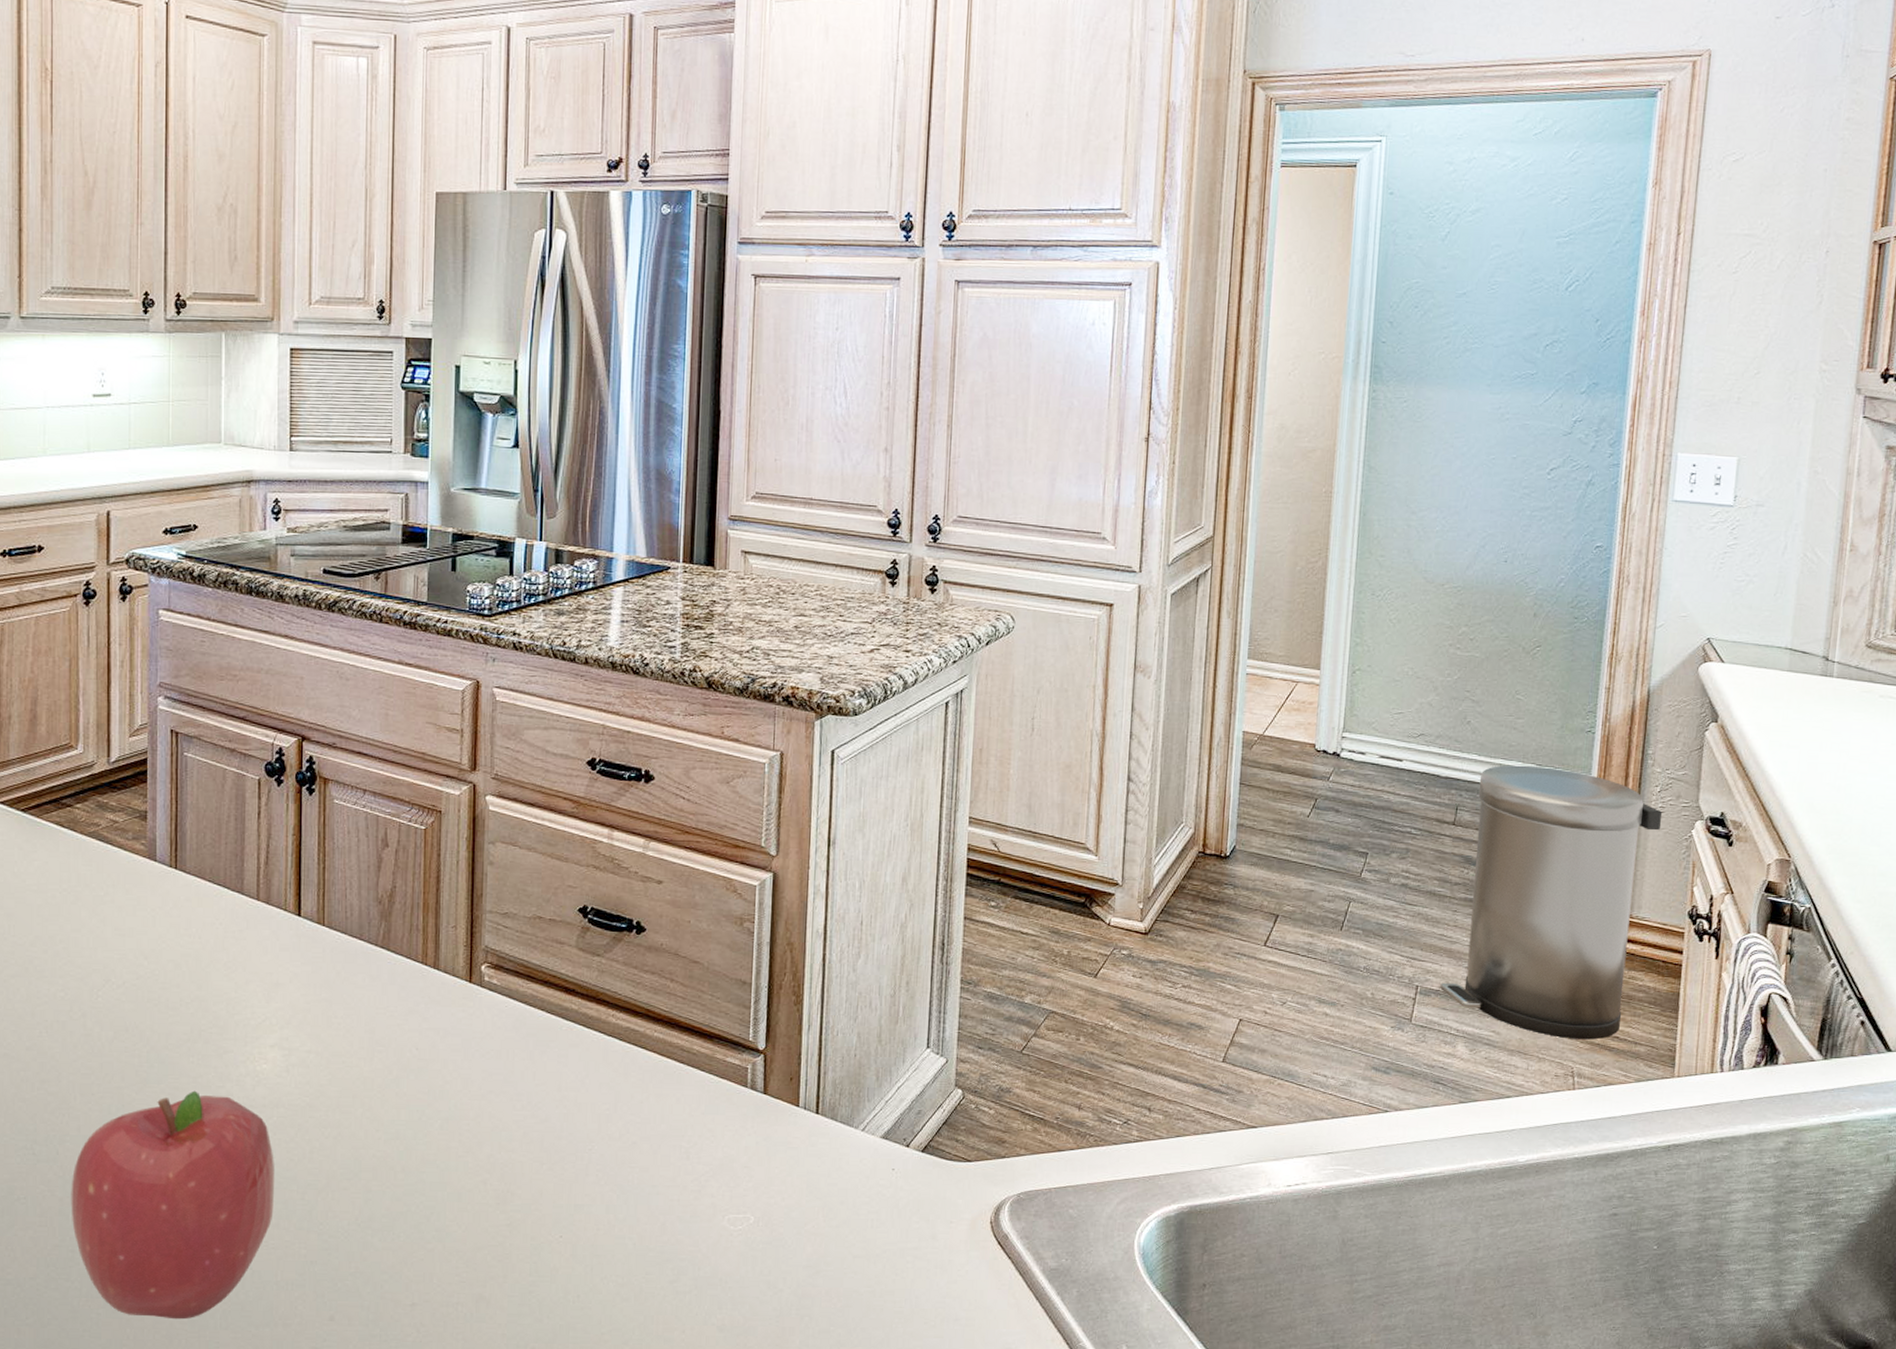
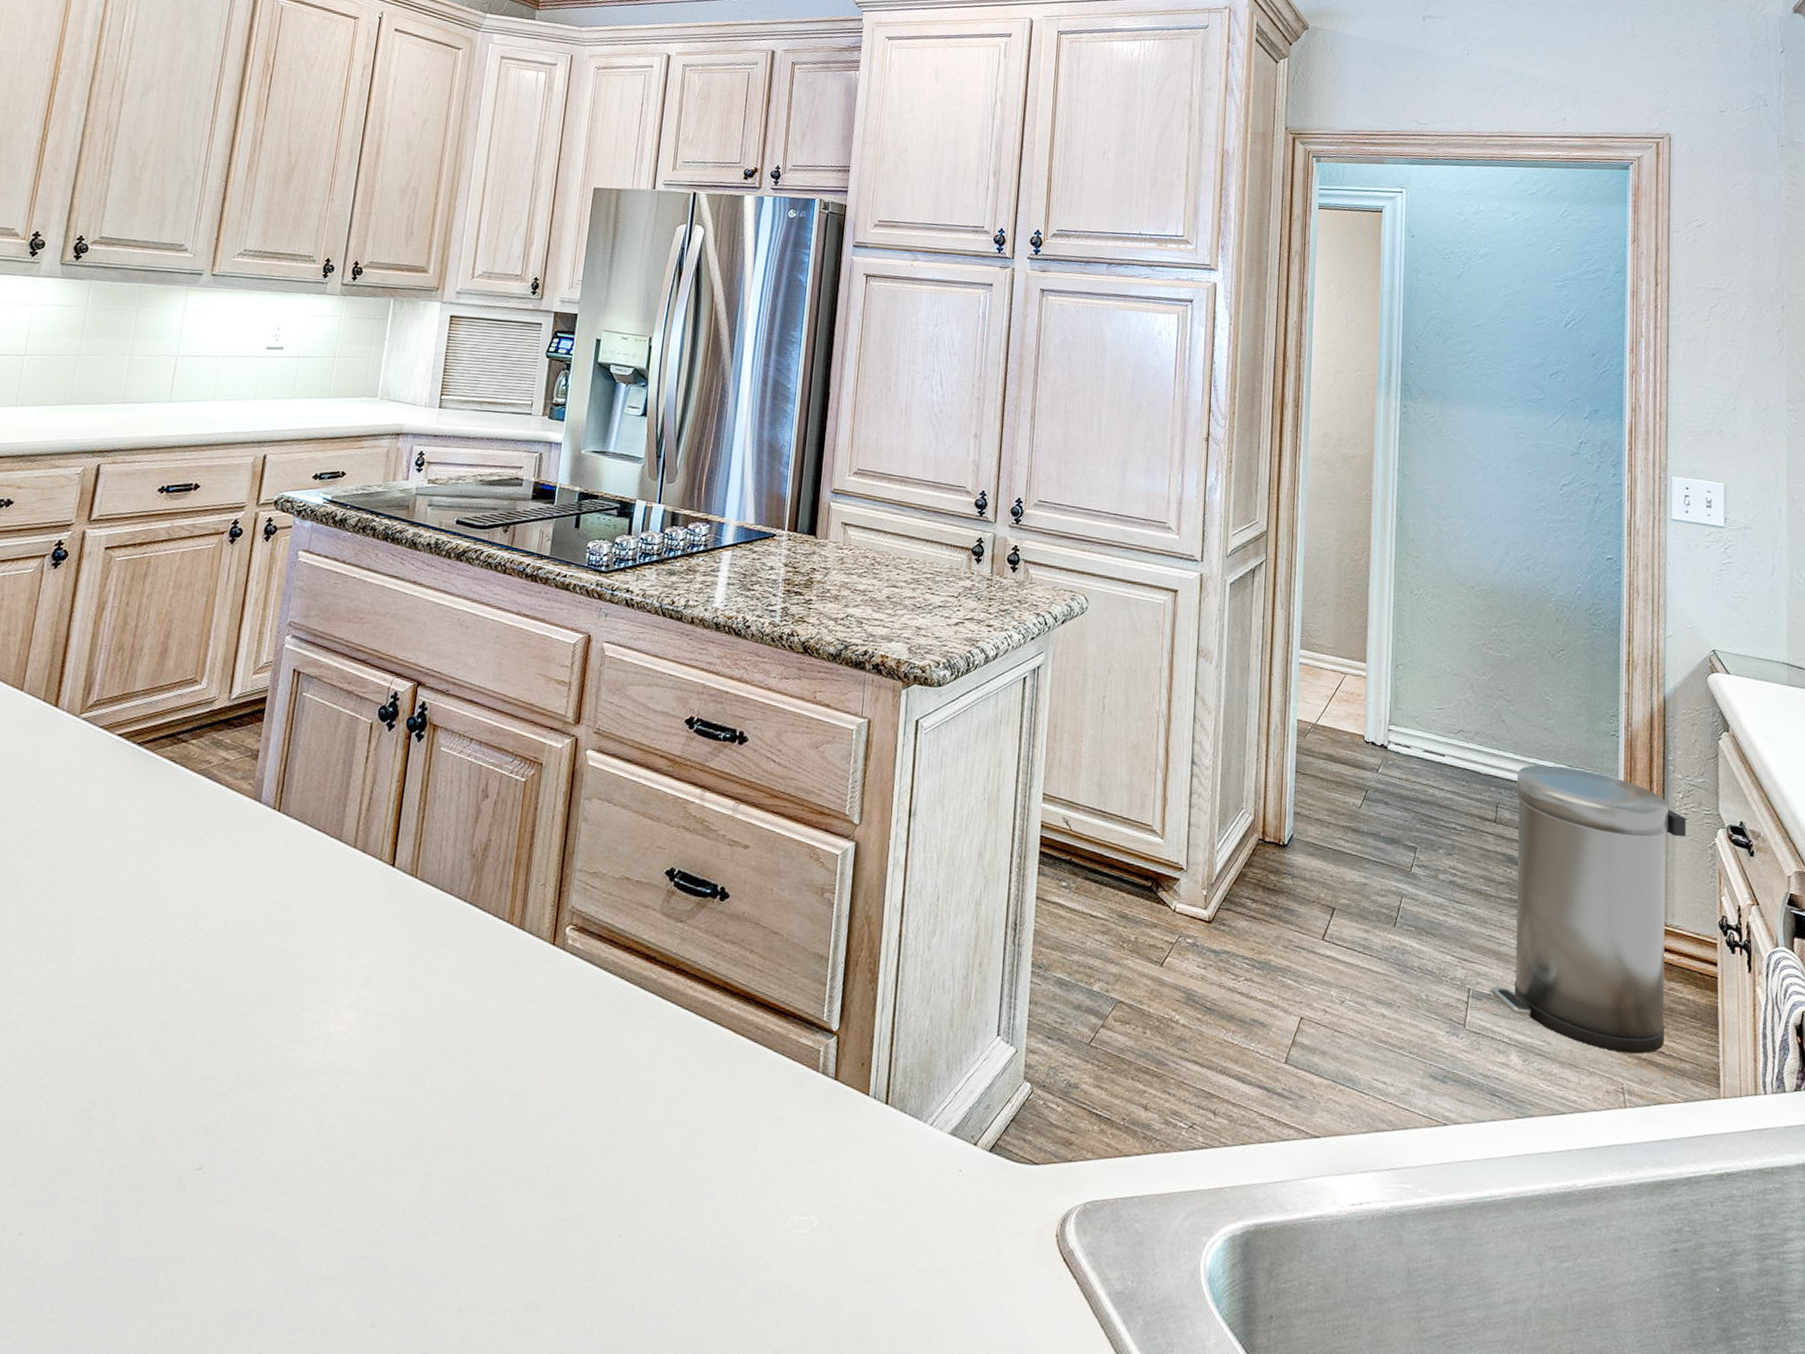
fruit: present [71,1090,275,1320] -> none [117,1052,336,1320]

